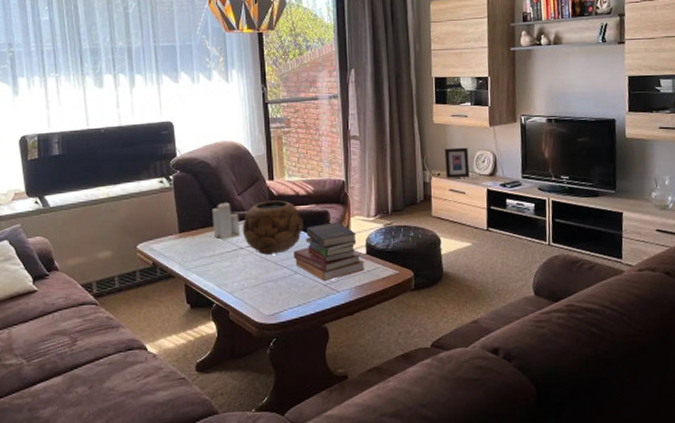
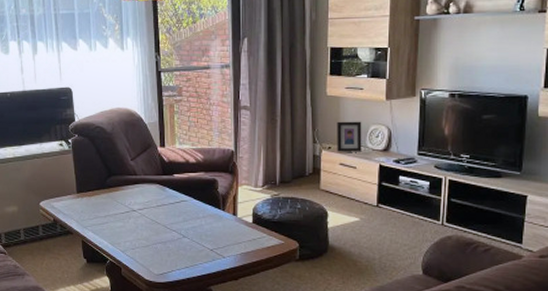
candle: present [212,200,241,240] -> none [107,164,133,201]
decorative bowl: present [242,200,303,255] -> none [134,167,192,218]
books: present [293,222,364,282] -> none [182,191,250,247]

